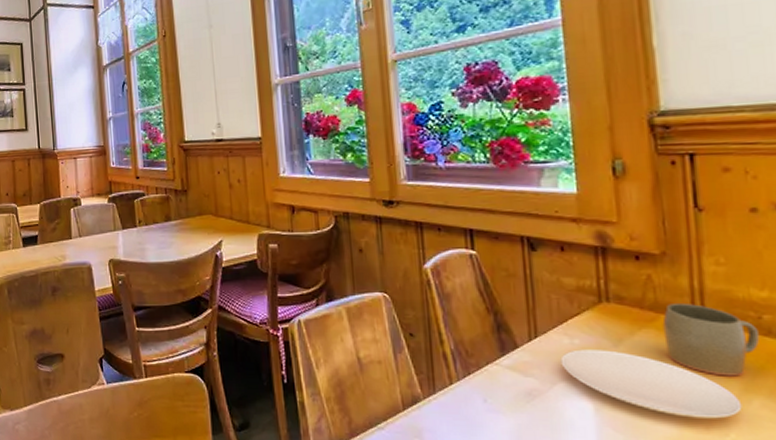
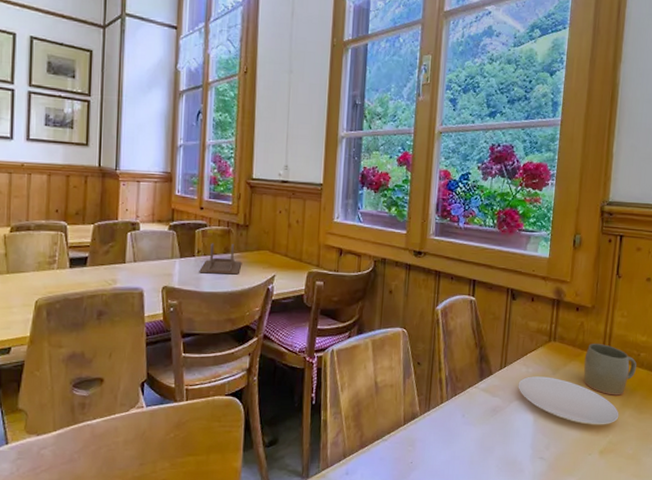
napkin holder: none [142,211,186,244] -> present [199,243,242,275]

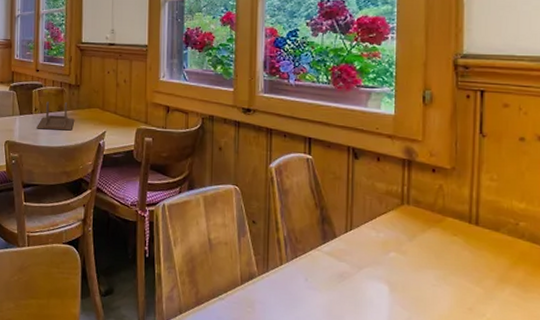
plate: present [518,376,619,425] -> none [368,241,497,303]
mug: present [583,344,637,396] -> none [446,209,515,269]

